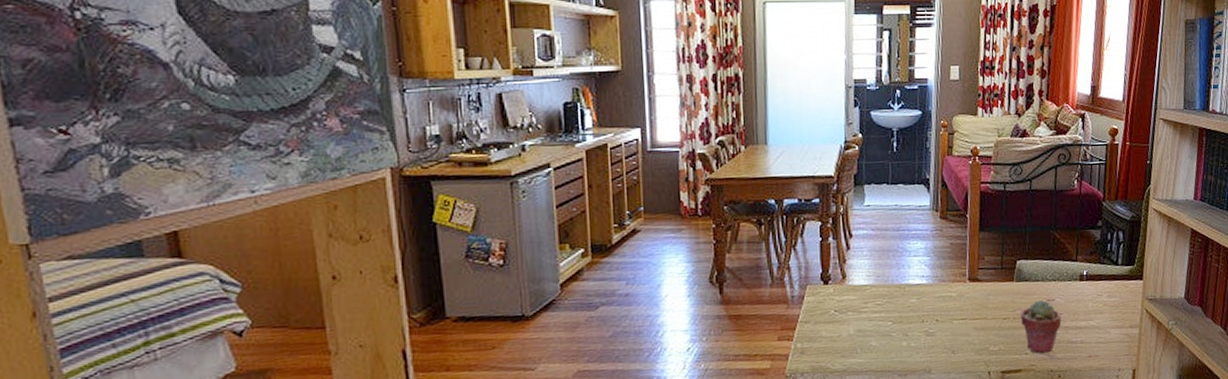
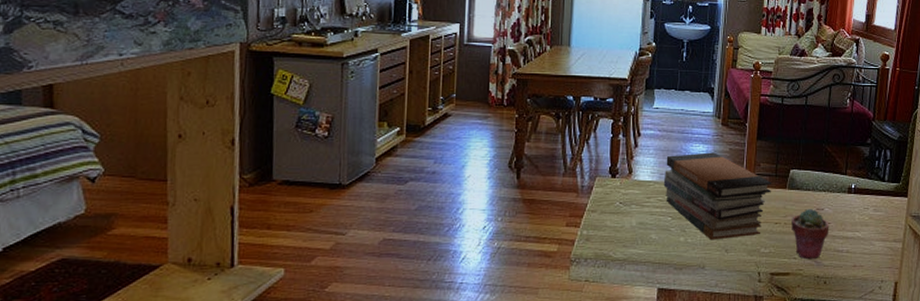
book stack: none [880,248,998,343] -> present [663,152,772,241]

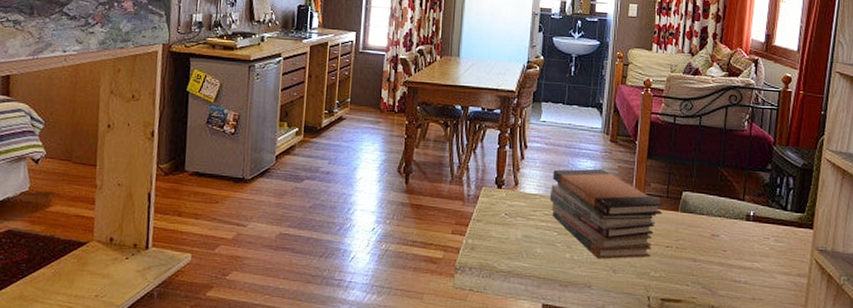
potted succulent: present [791,209,829,260] -> none [684,234,726,288]

